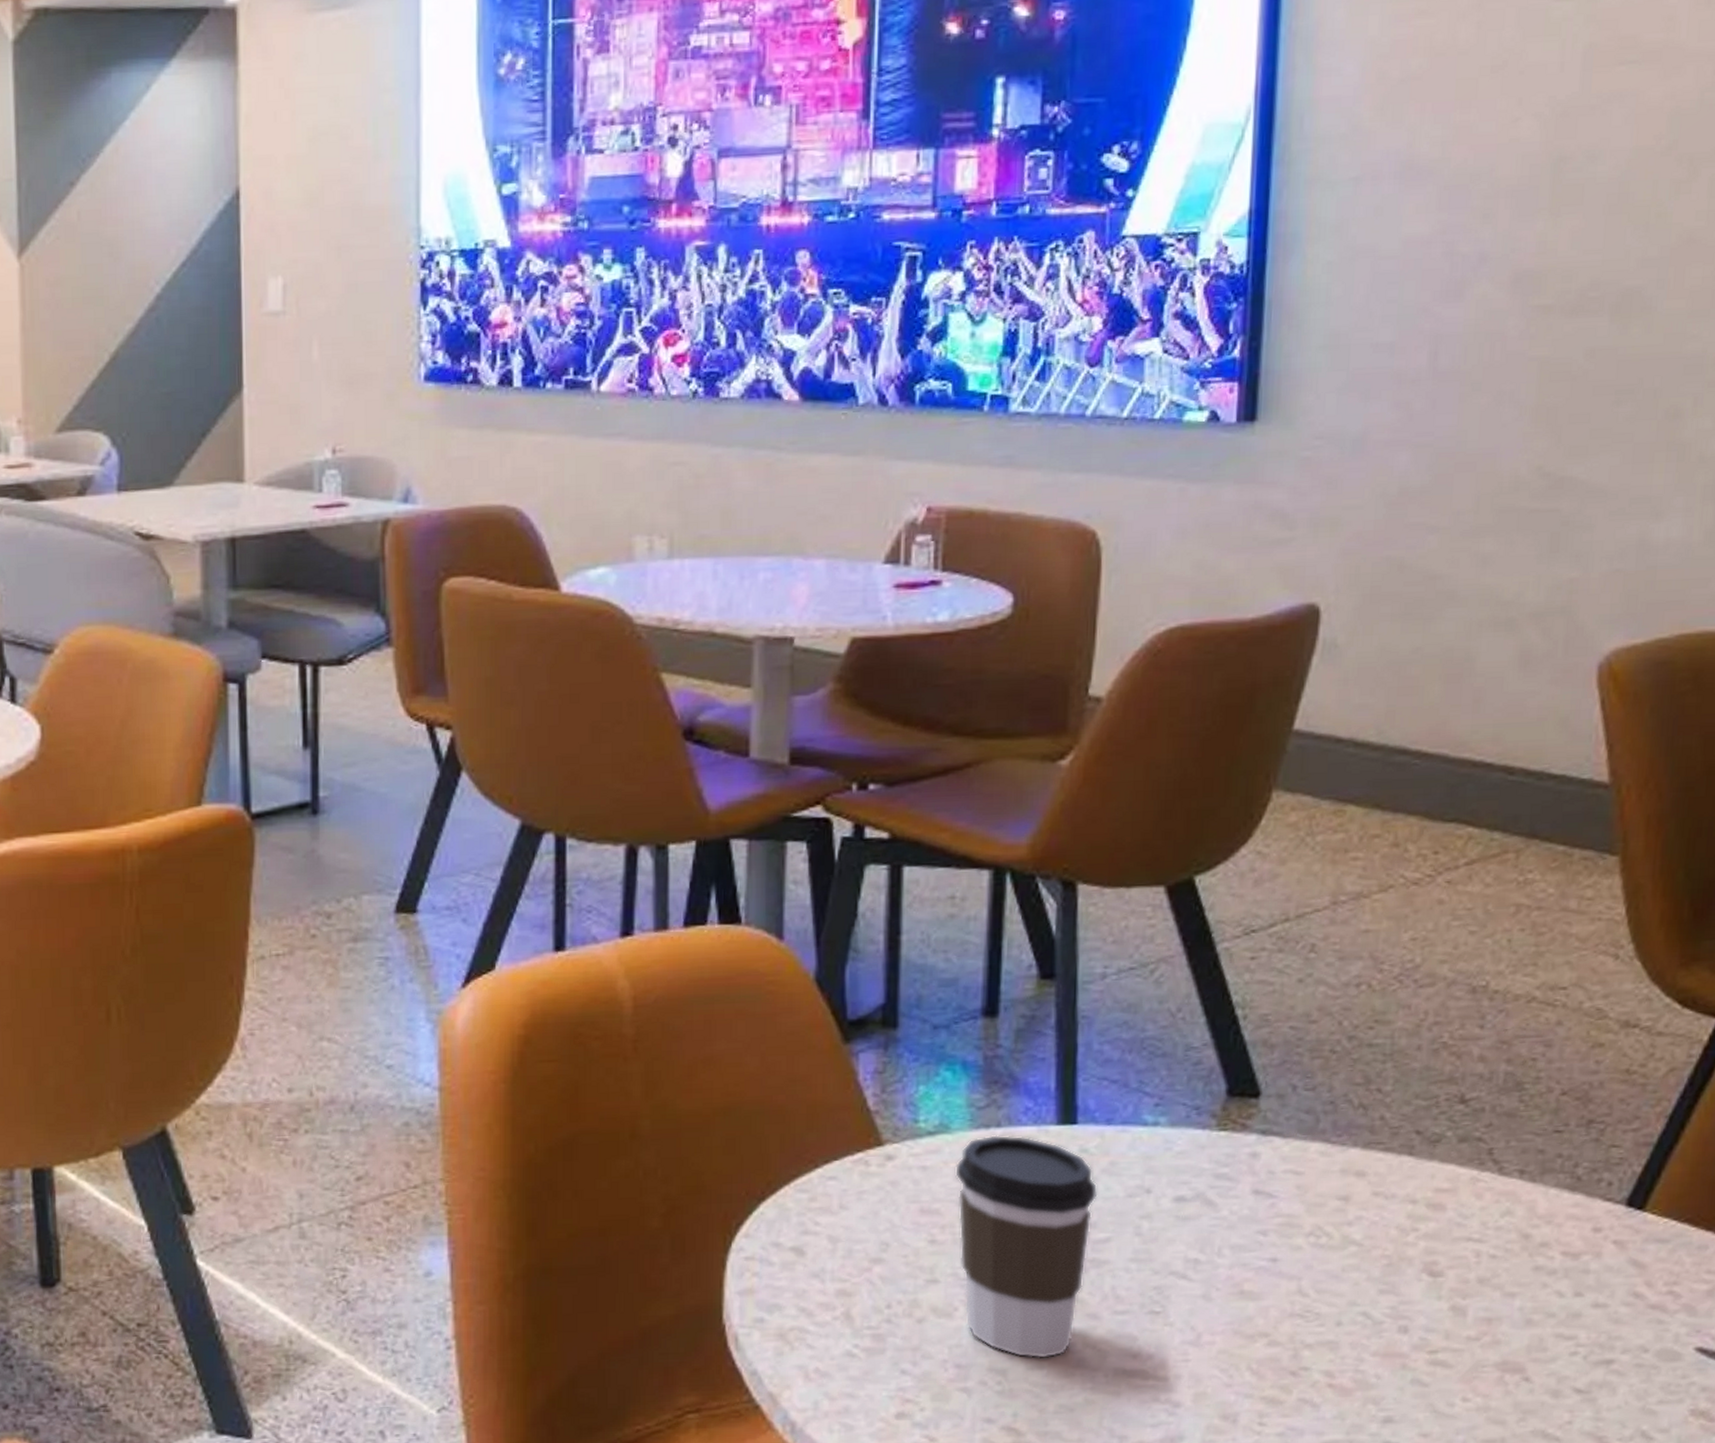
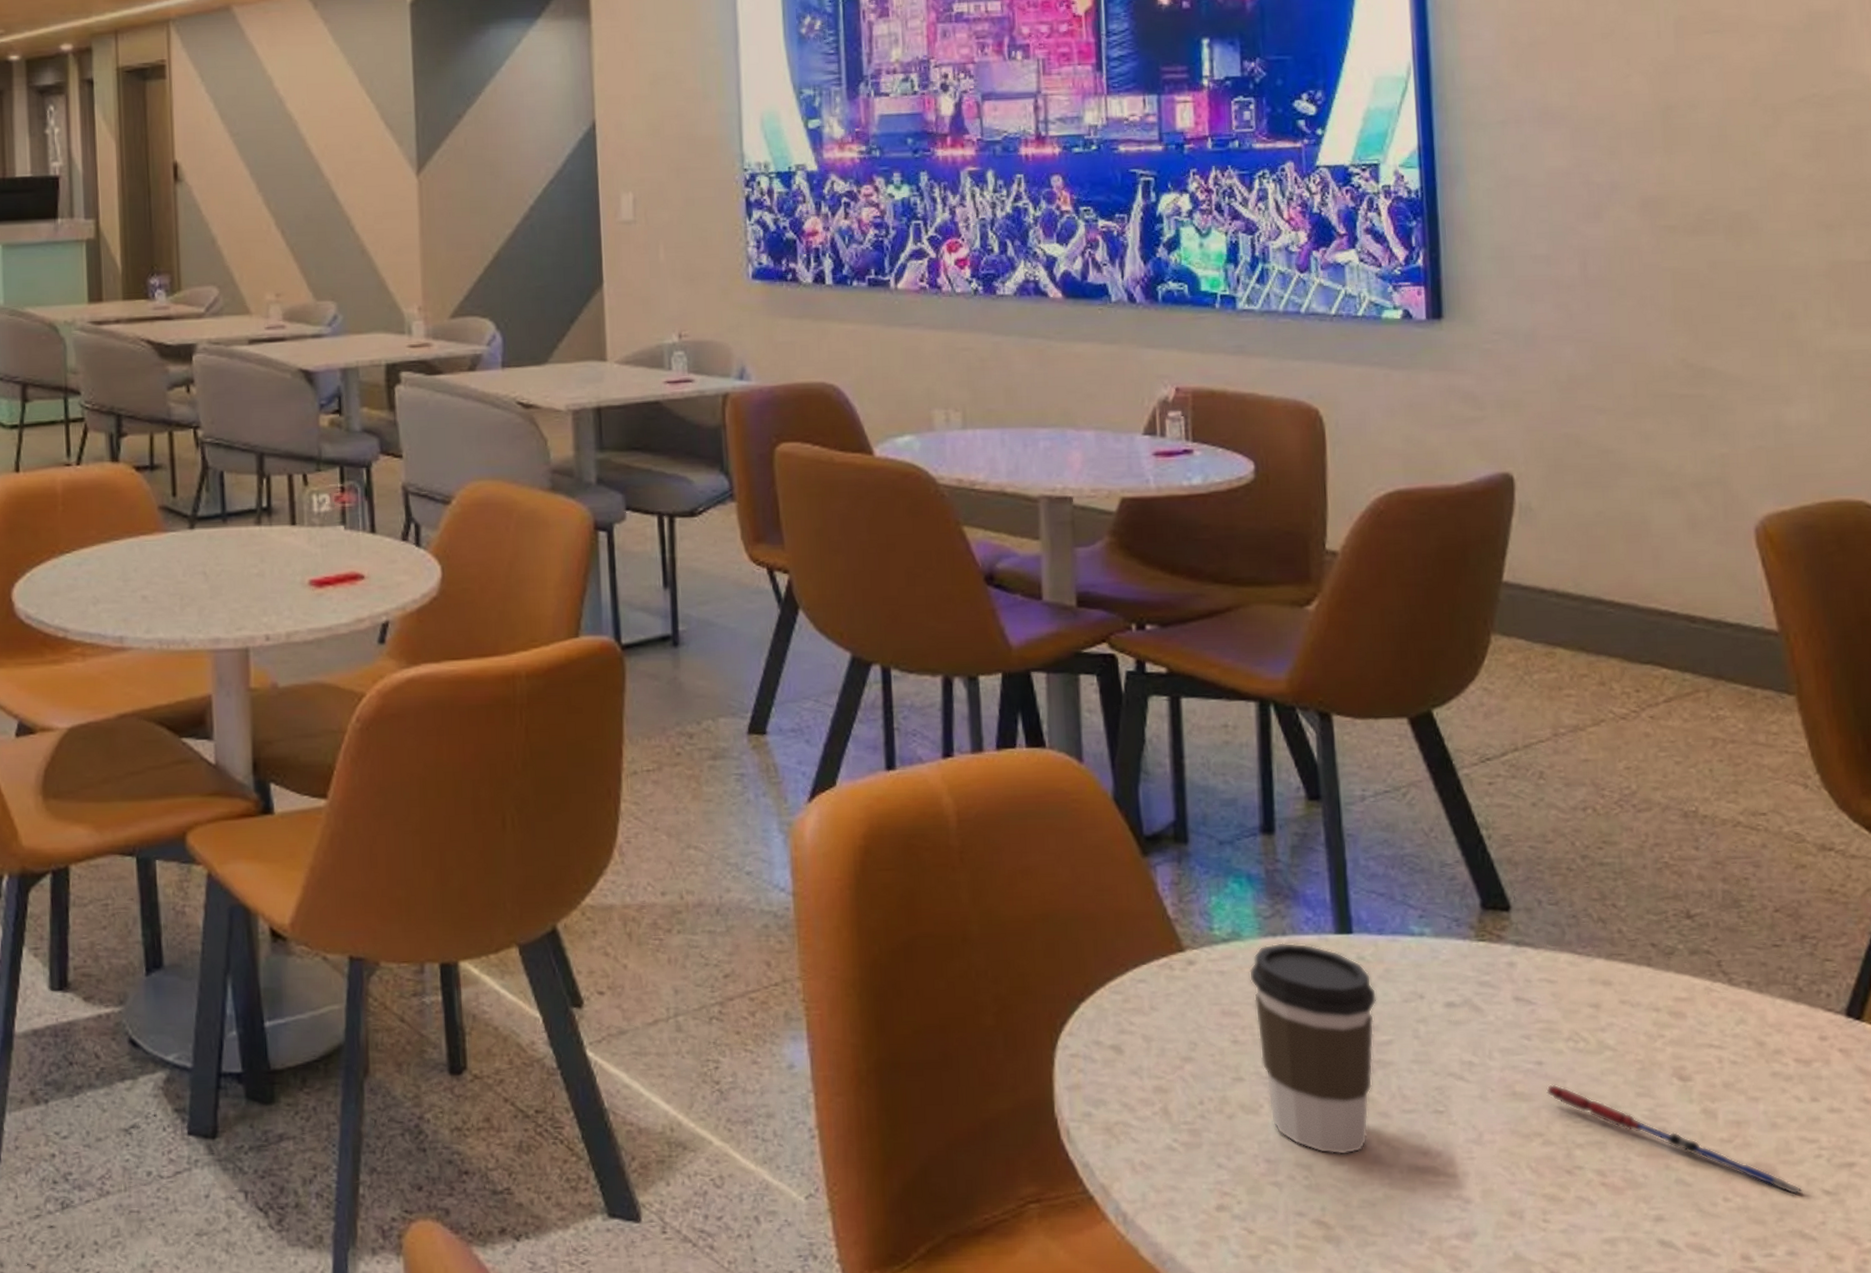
pen: none [1278,1282,1552,1395] -> present [1546,1084,1803,1196]

